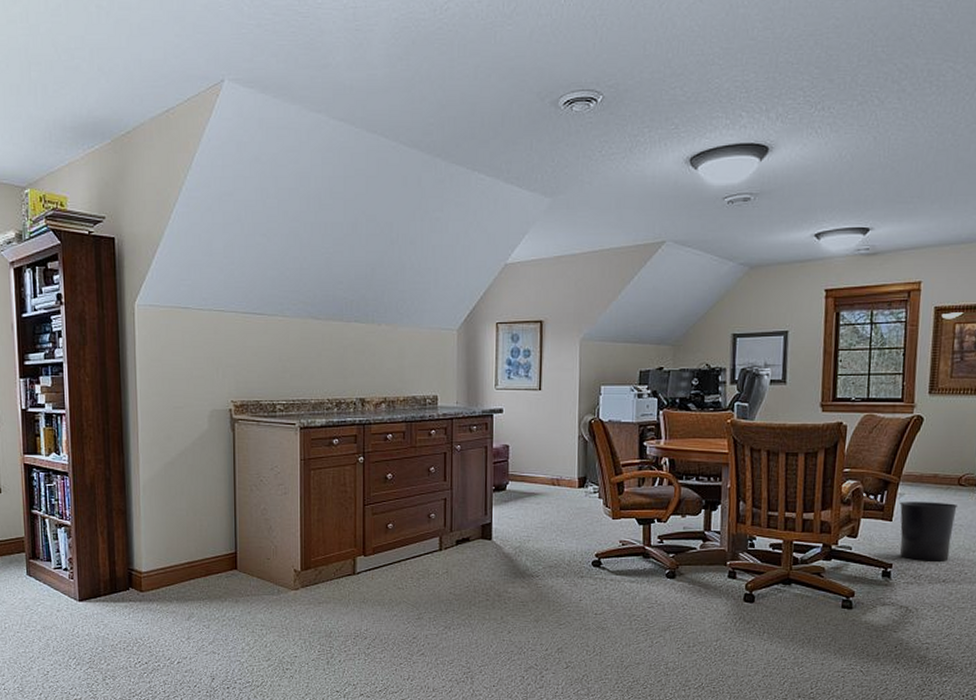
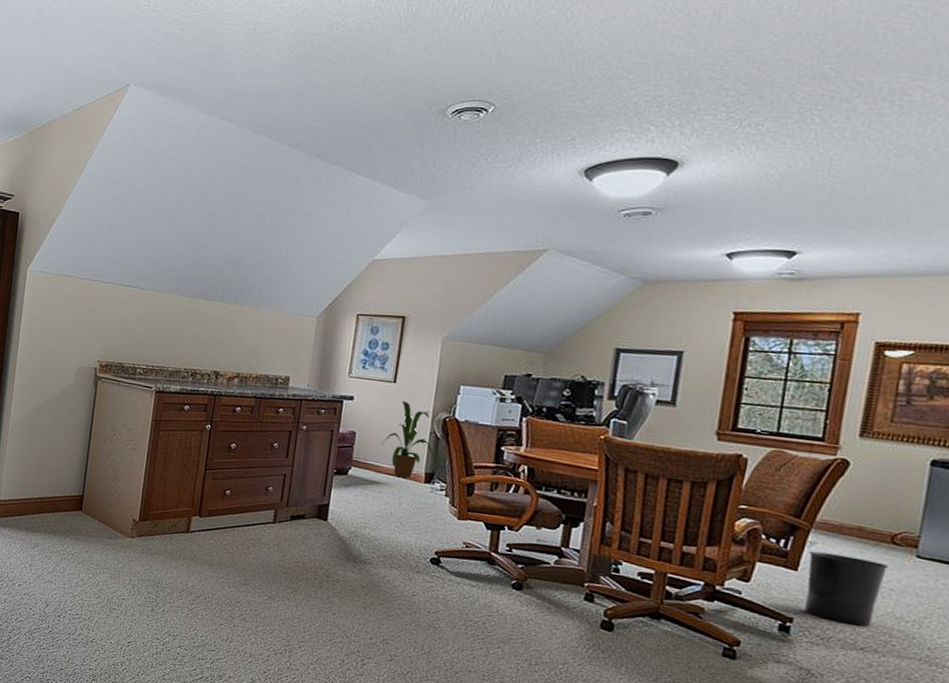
house plant: none [534,408,587,486] -> present [381,401,436,478]

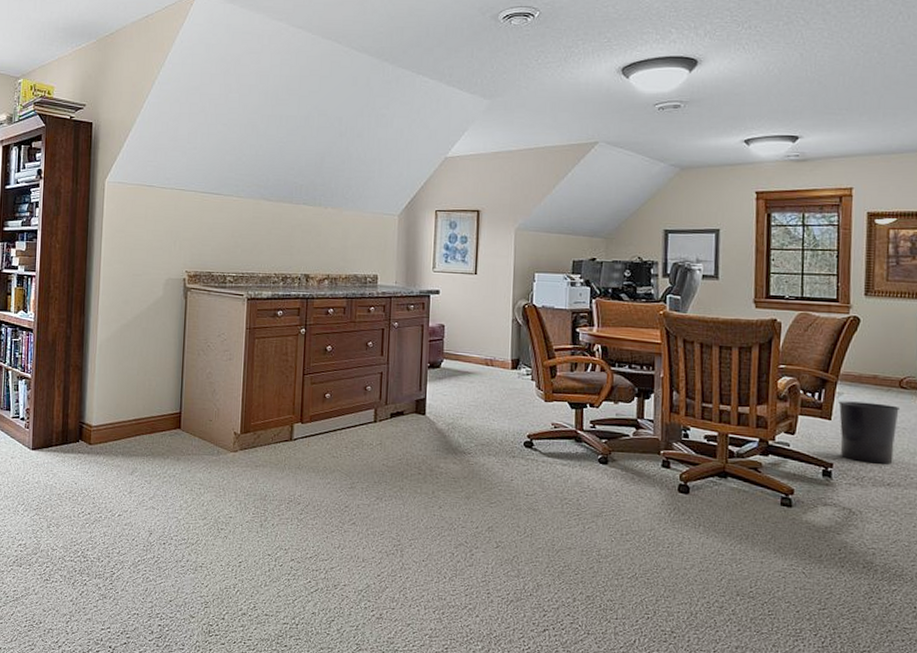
house plant: present [381,401,436,478] -> none [469,291,520,366]

